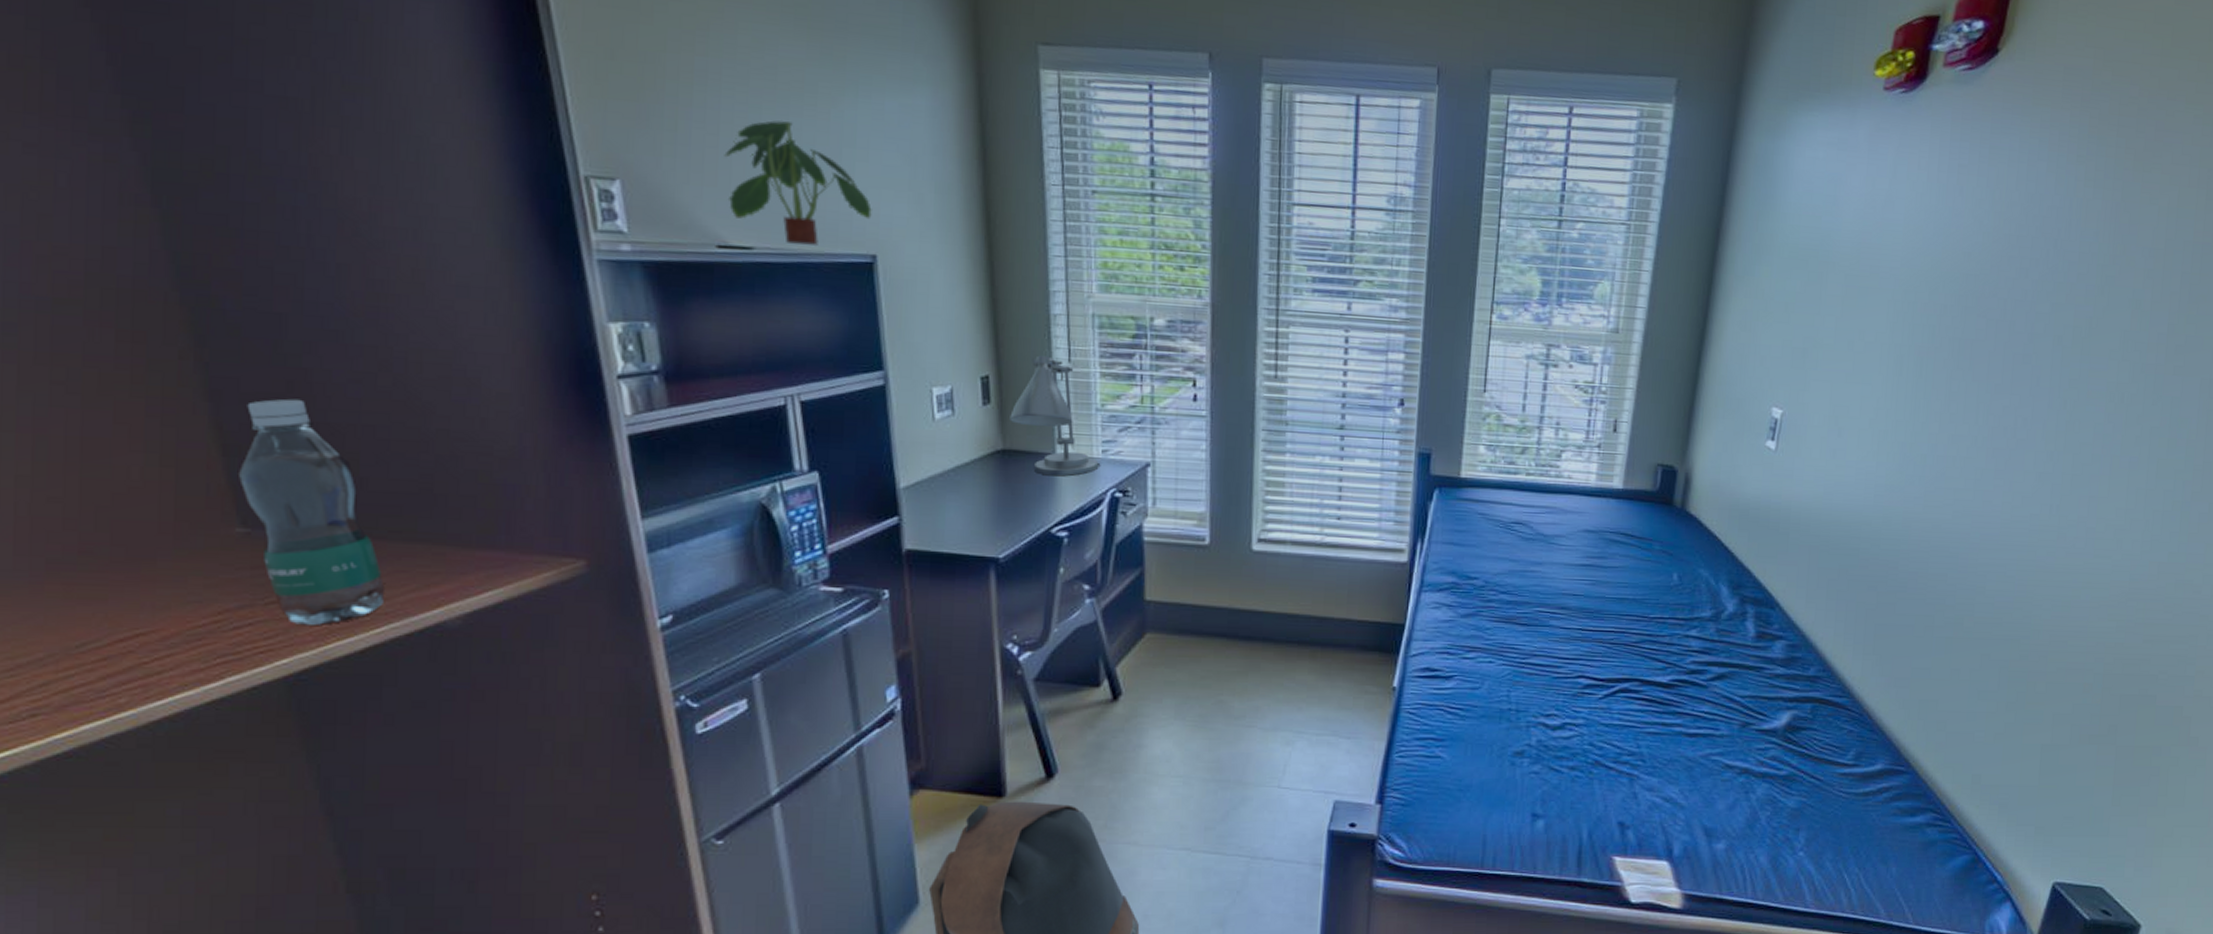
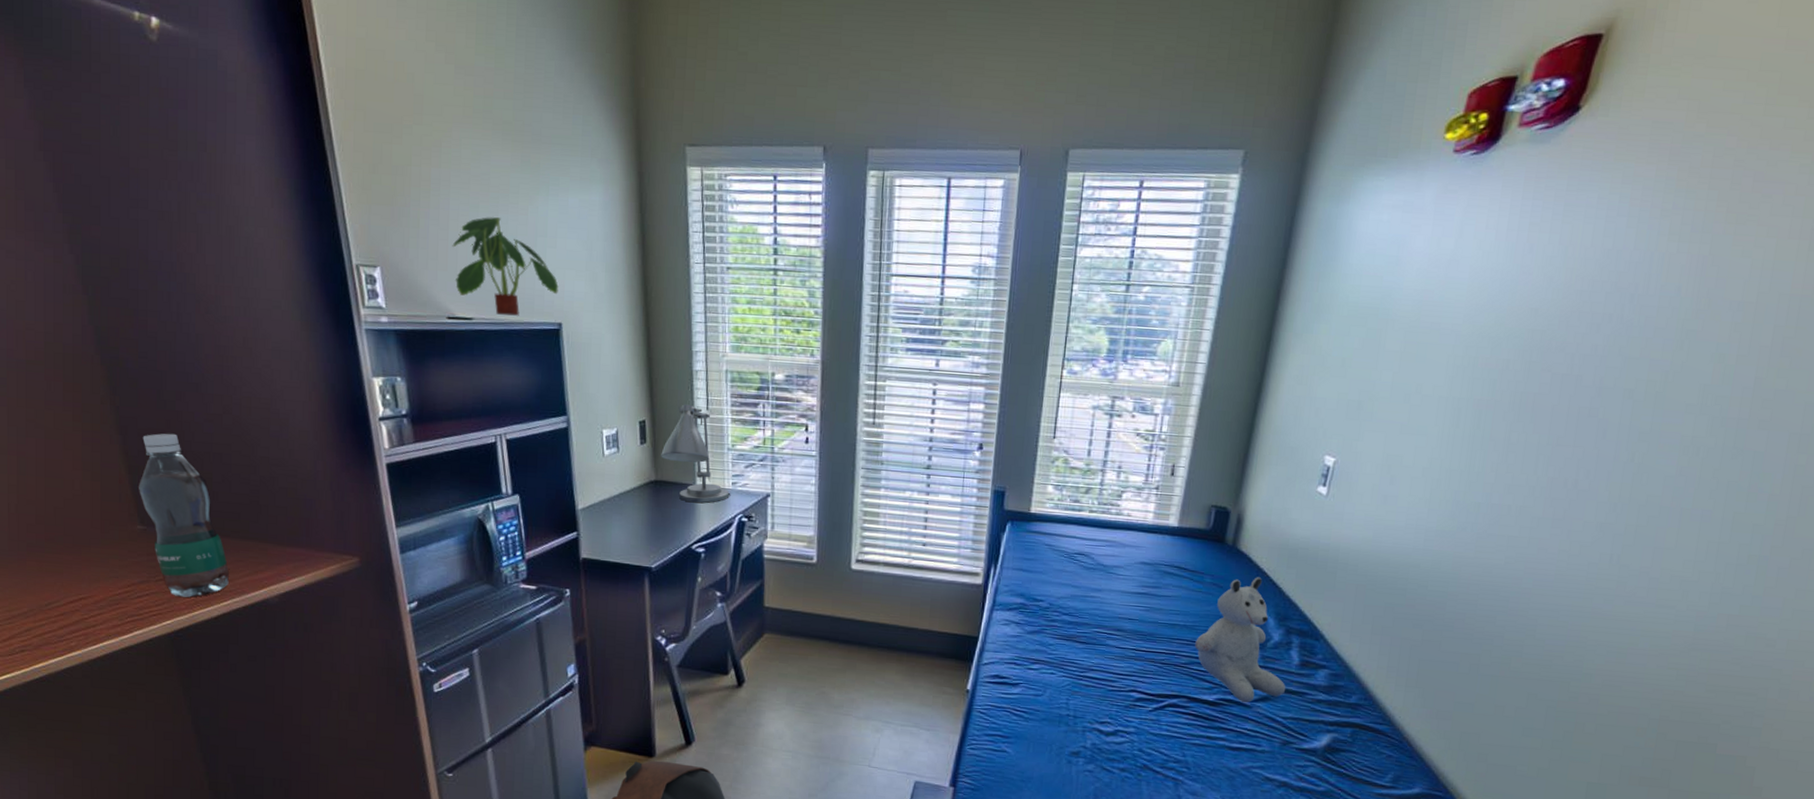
stuffed animal: none [1646,542,1743,683] -> present [1195,577,1286,703]

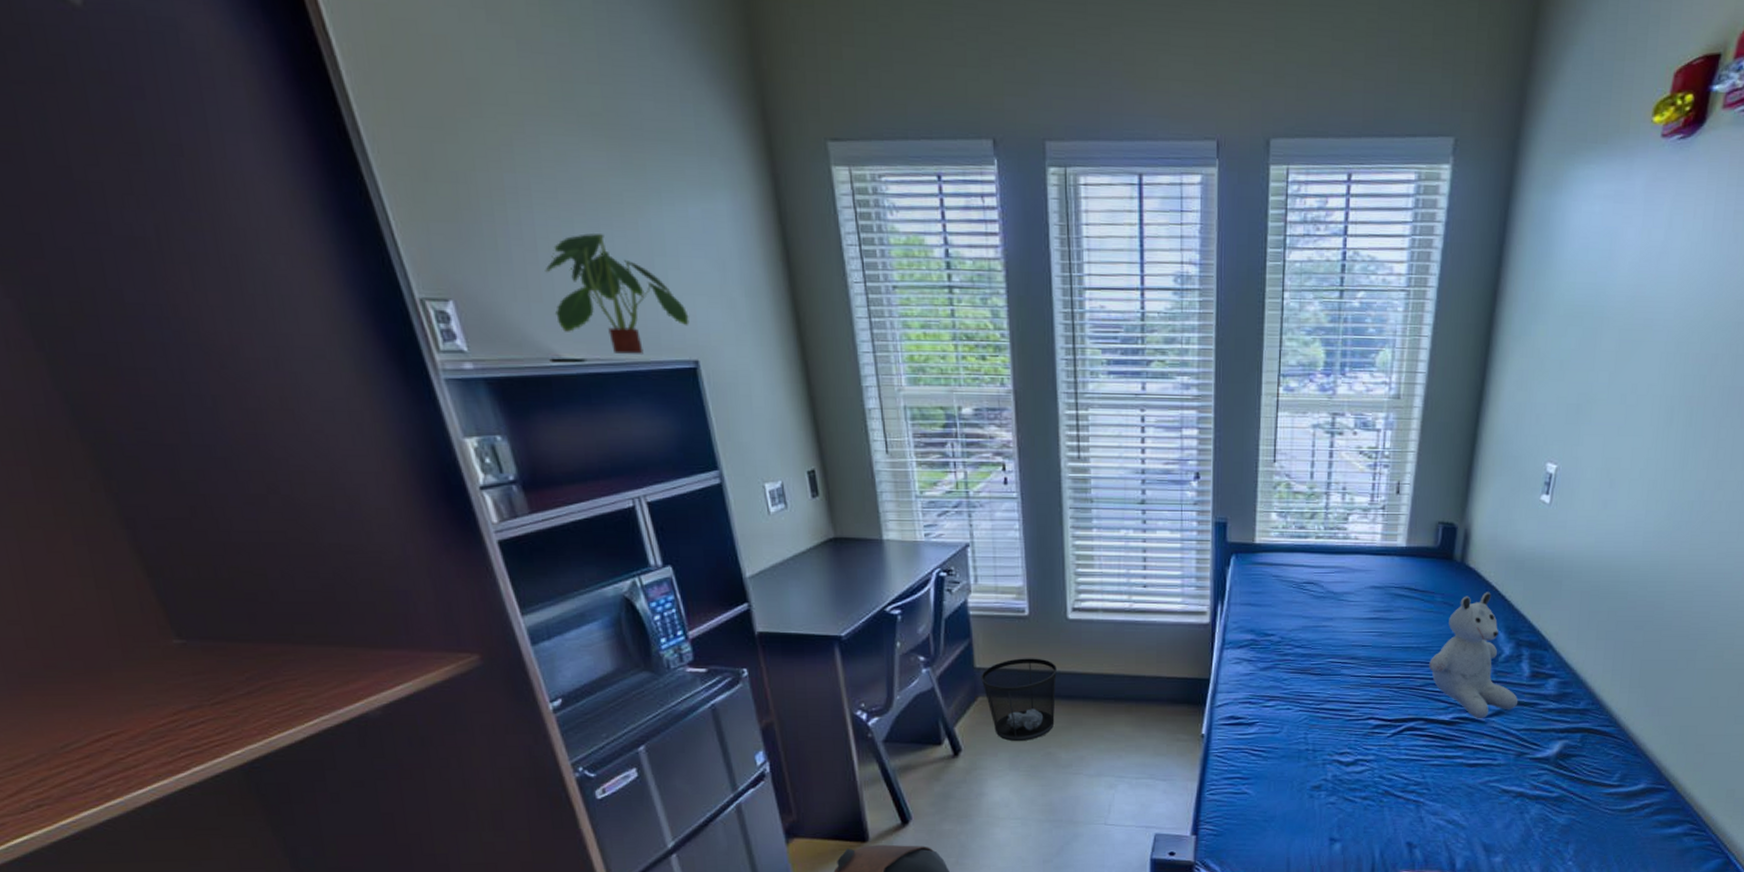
bottle: present [137,433,230,598] -> none [159,522,312,722]
desk lamp: present [661,404,731,503] -> none [838,448,925,560]
waste bin: none [768,601,837,679] -> present [981,658,1057,742]

